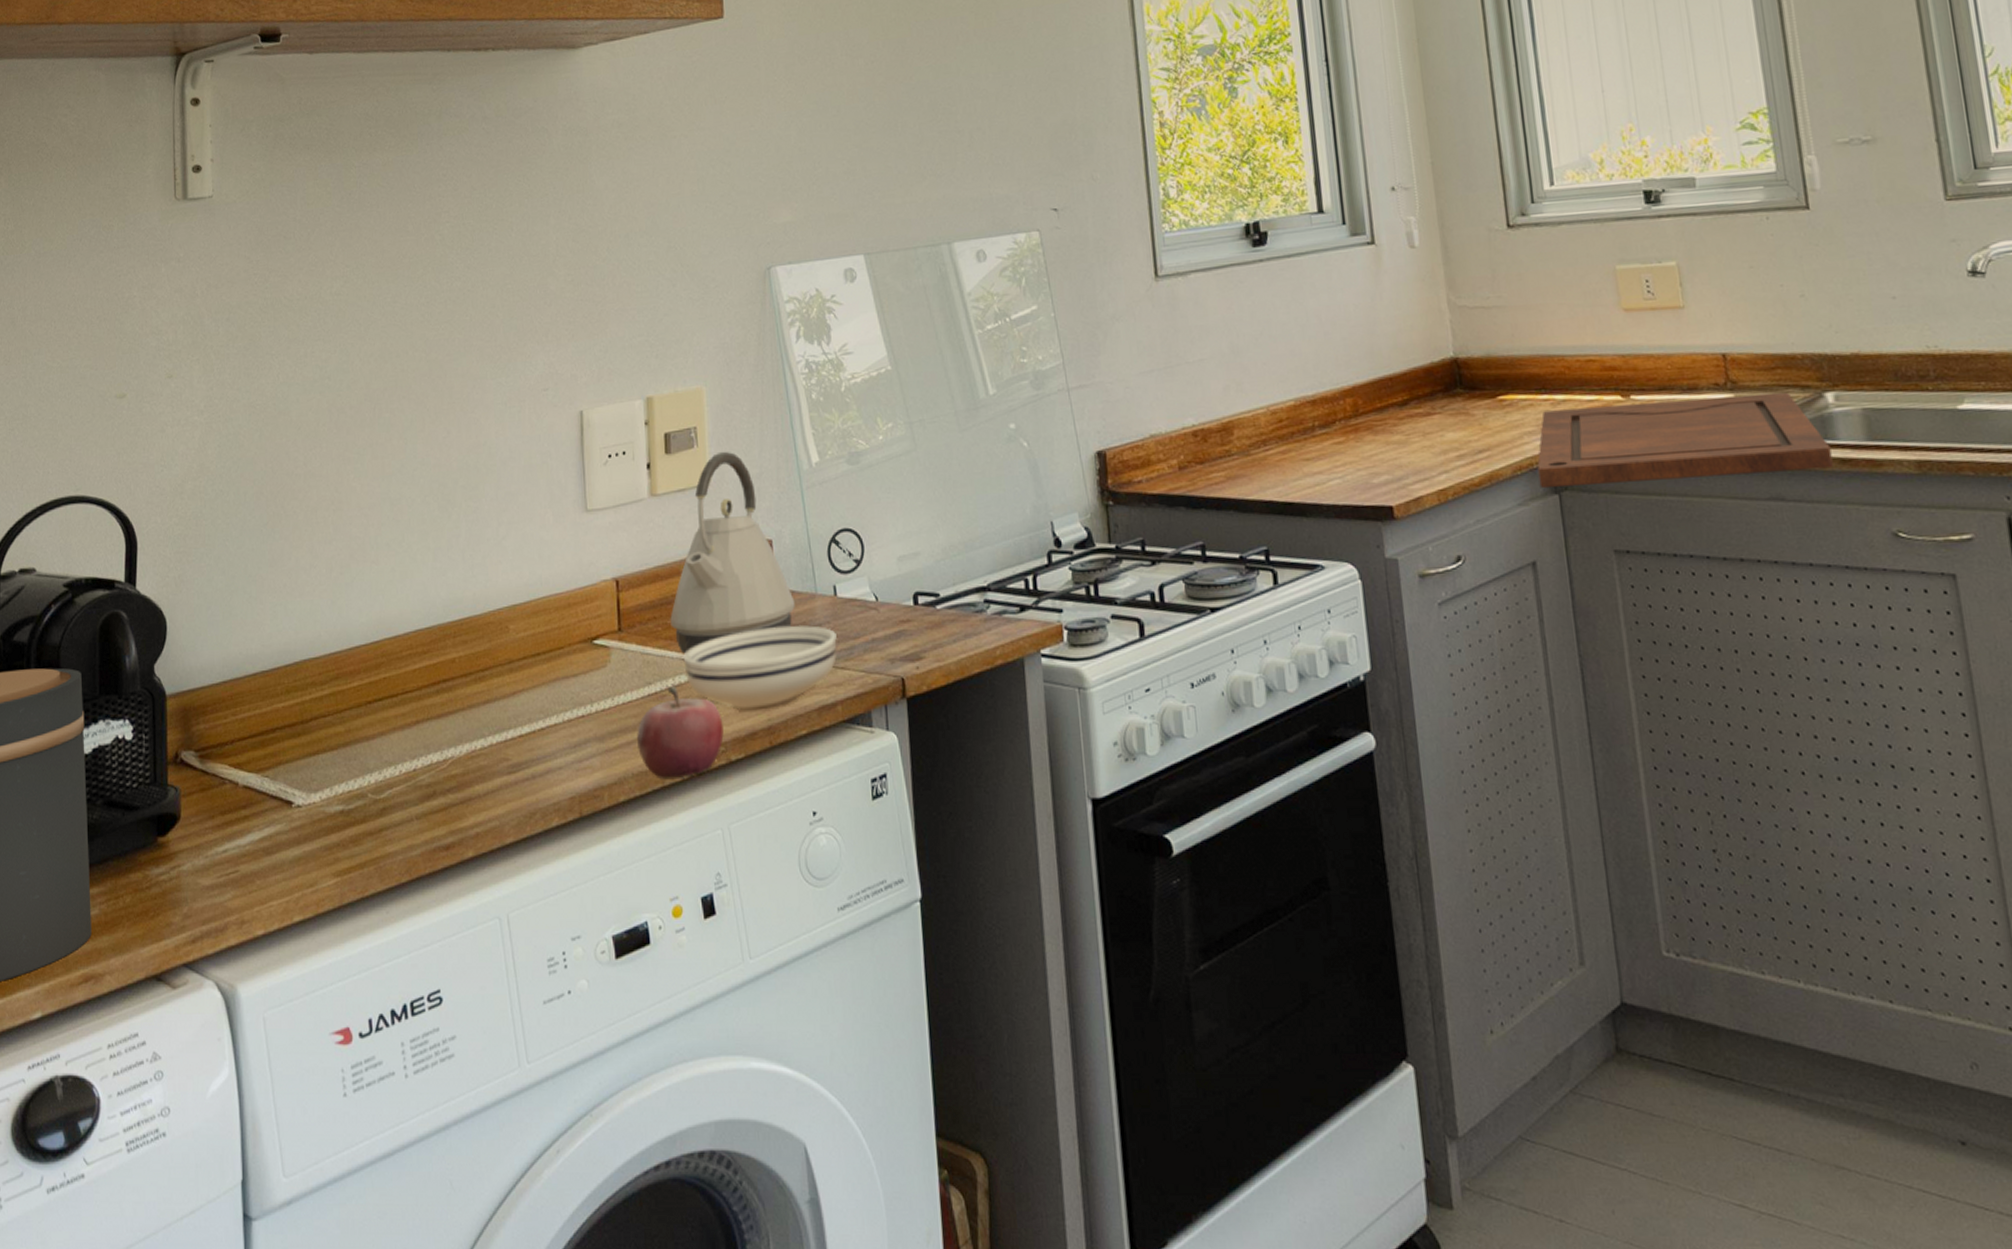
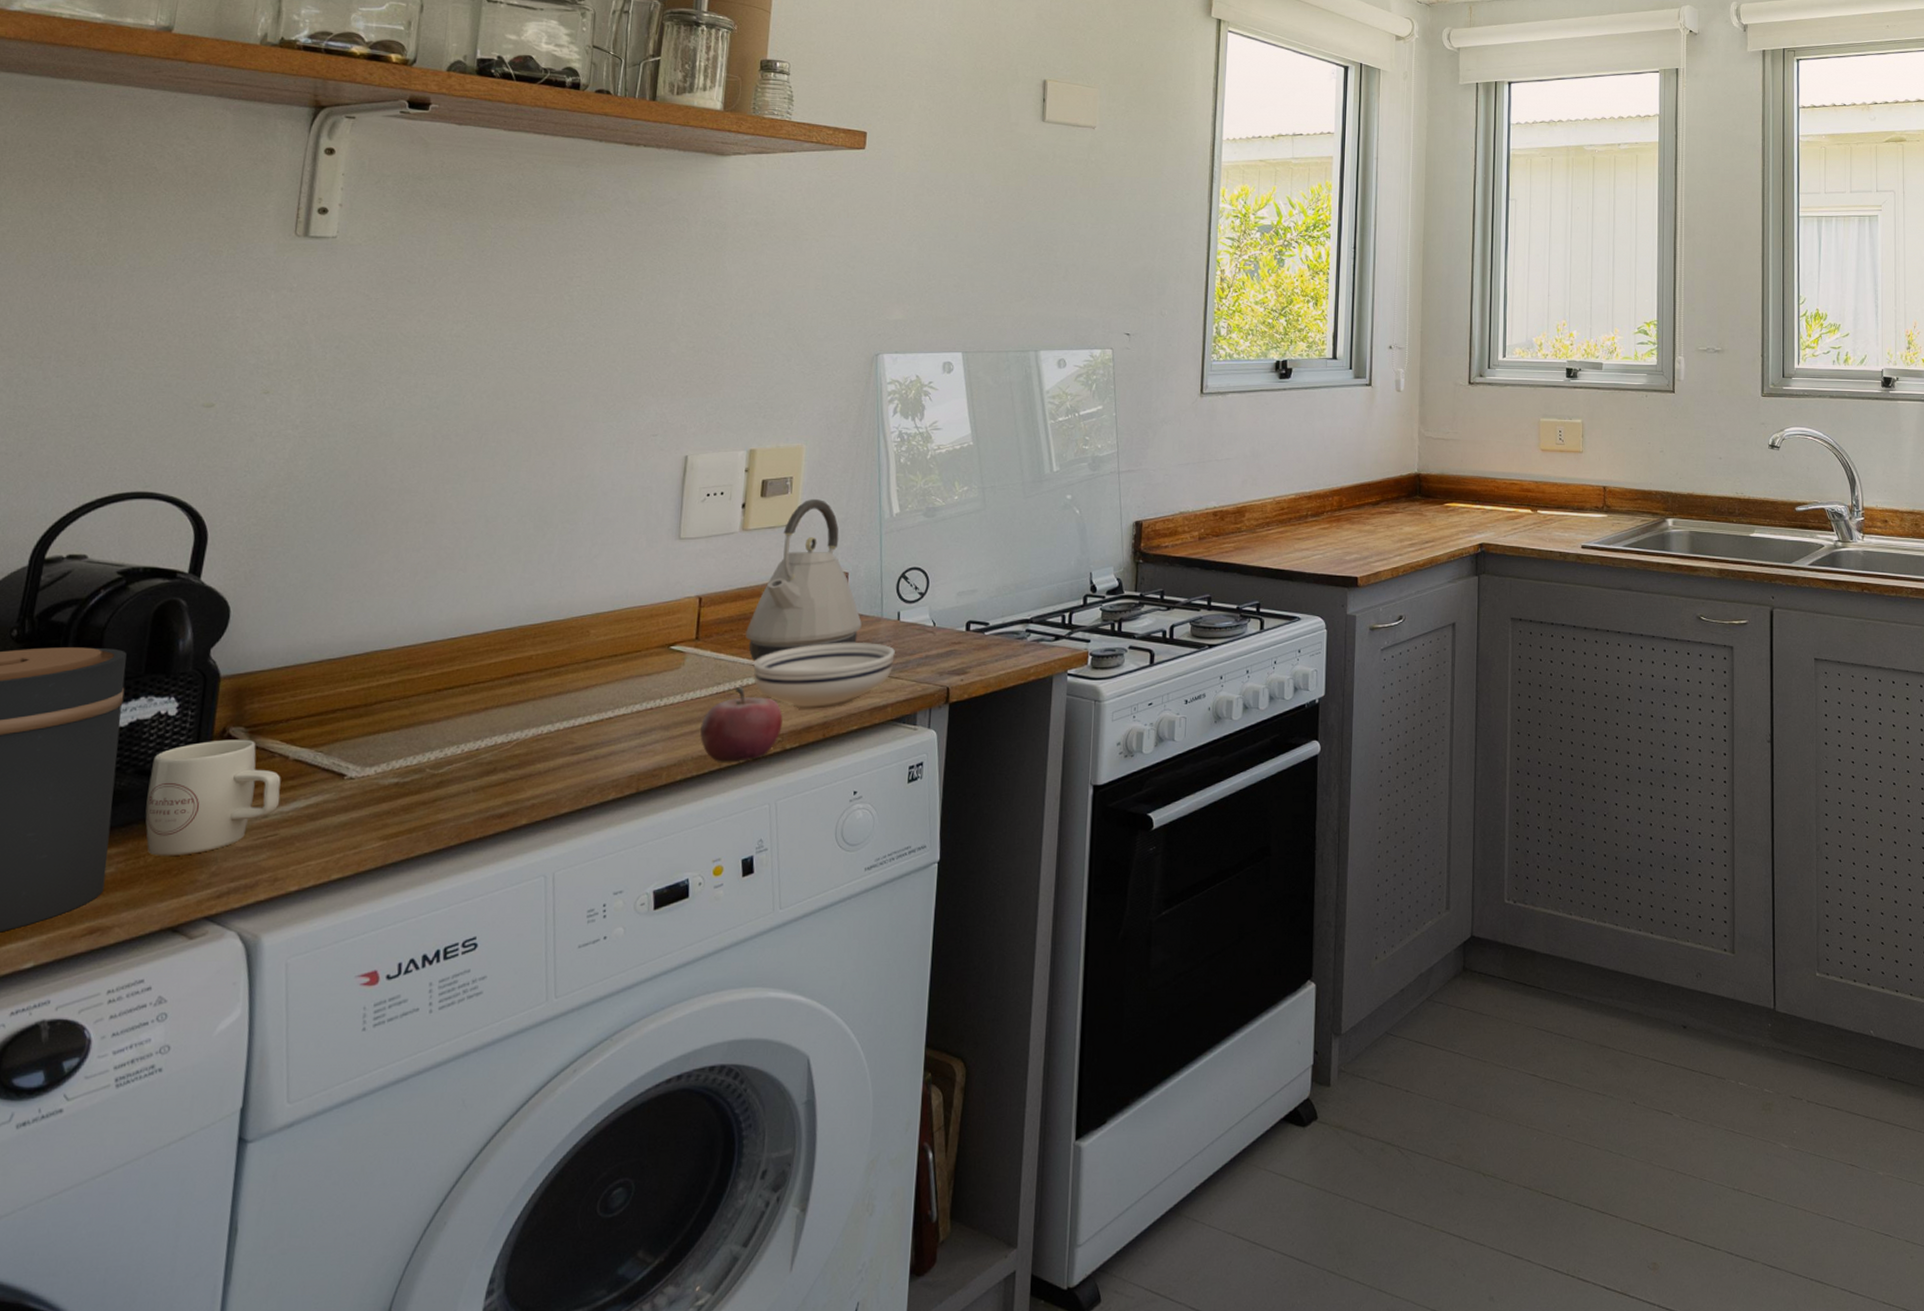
mug: none [117,764,236,896] -> present [145,739,281,856]
cutting board: present [1537,391,1833,489] -> none [1465,516,1666,572]

